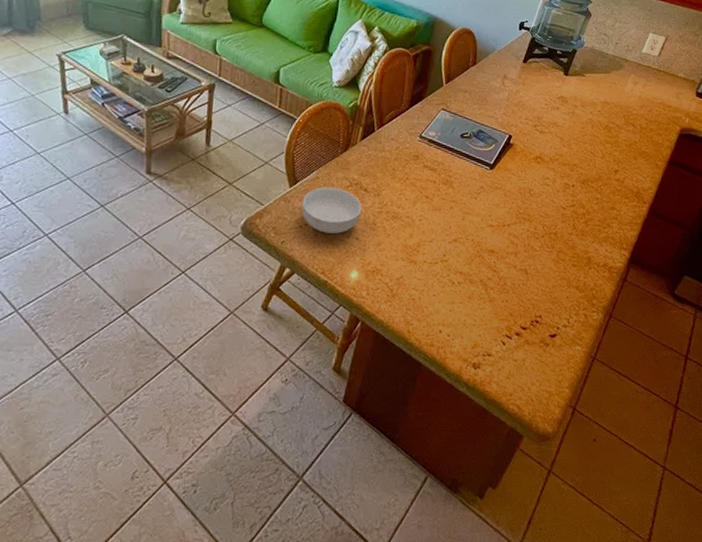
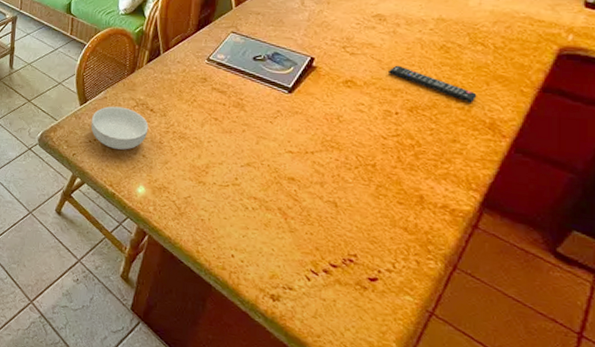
remote control: none [568,142,629,175] -> present [389,65,477,103]

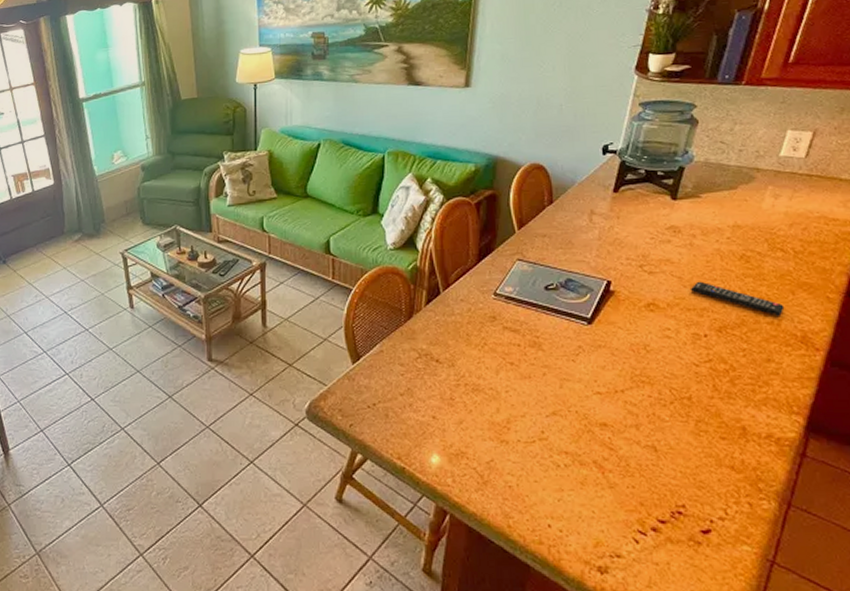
cereal bowl: present [91,106,149,150] -> none [367,360,436,413]

